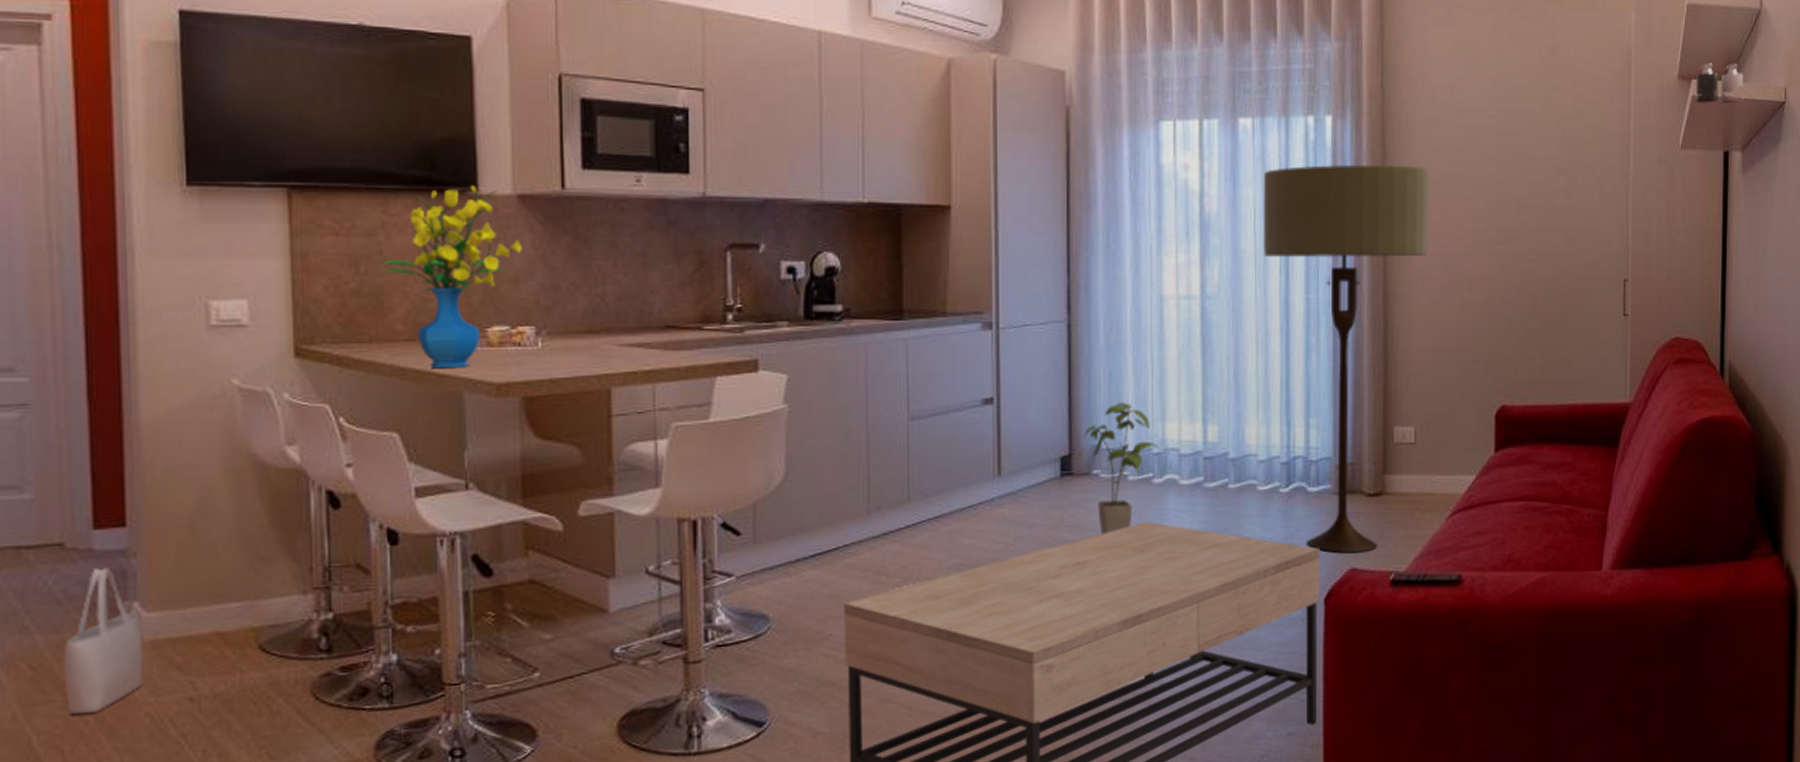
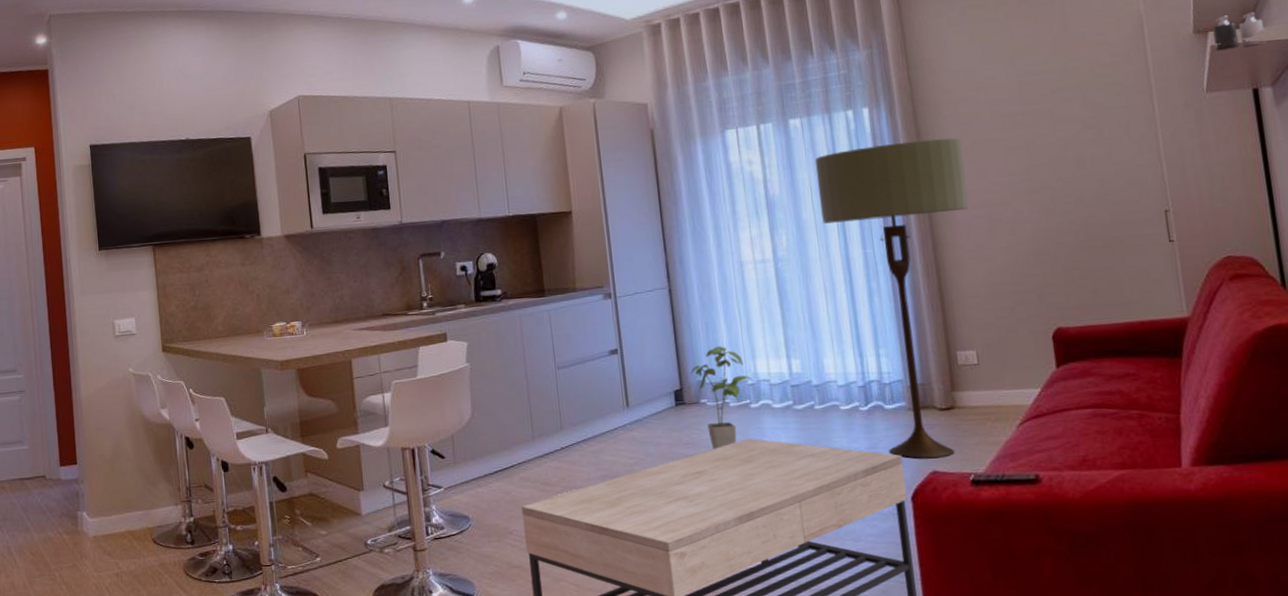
shopping bag: present [63,568,144,715] -> none [48,490,91,584]
bouquet: present [381,185,522,369] -> none [207,232,290,354]

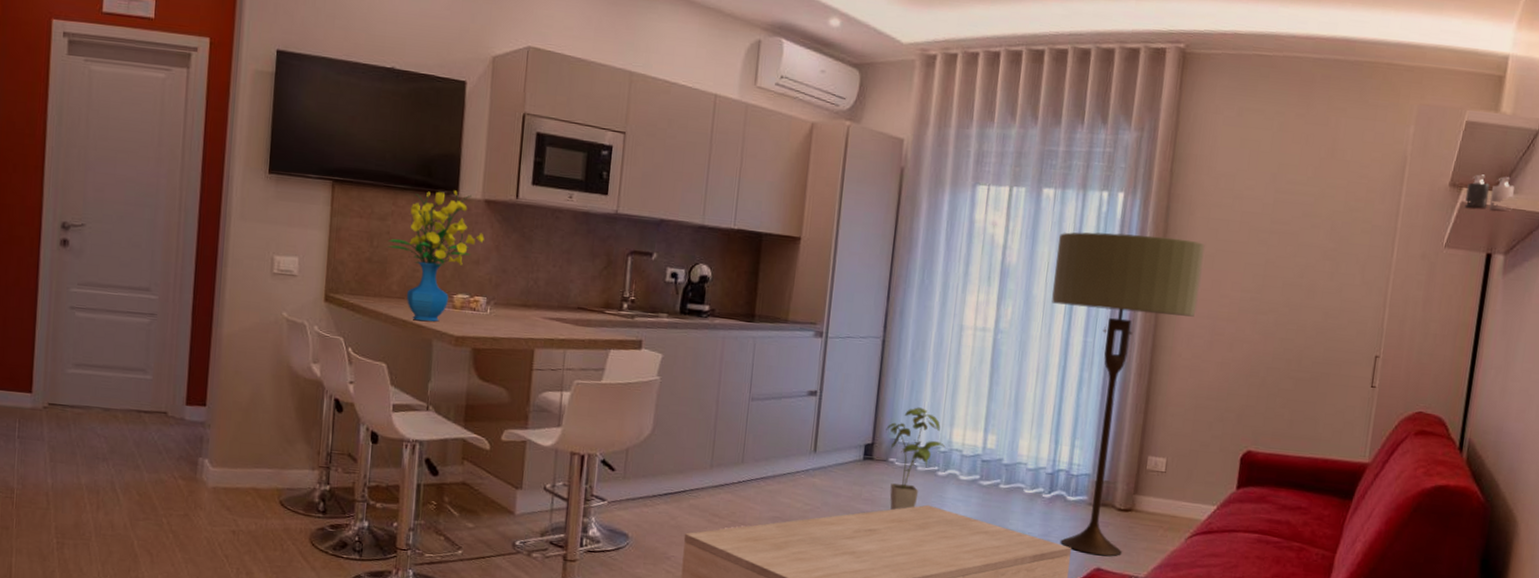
bouquet: none [207,232,290,354] -> present [387,190,484,322]

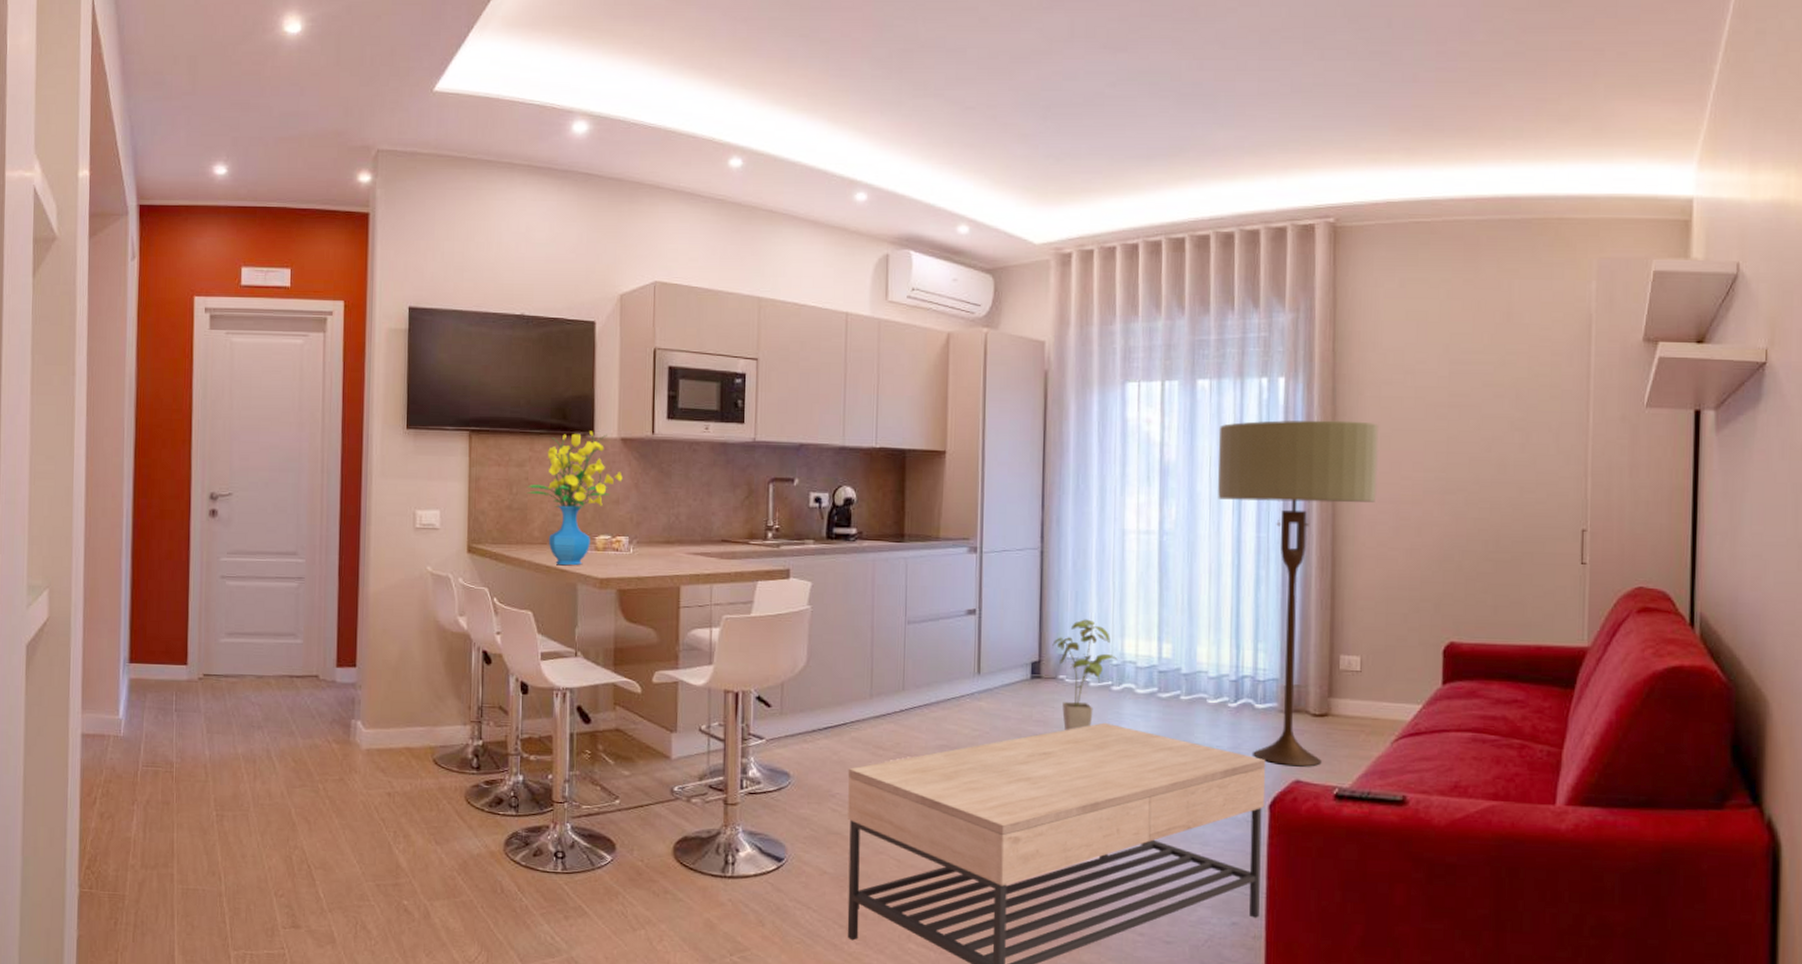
candle: present [1464,174,1515,213] -> none [1663,326,1718,365]

